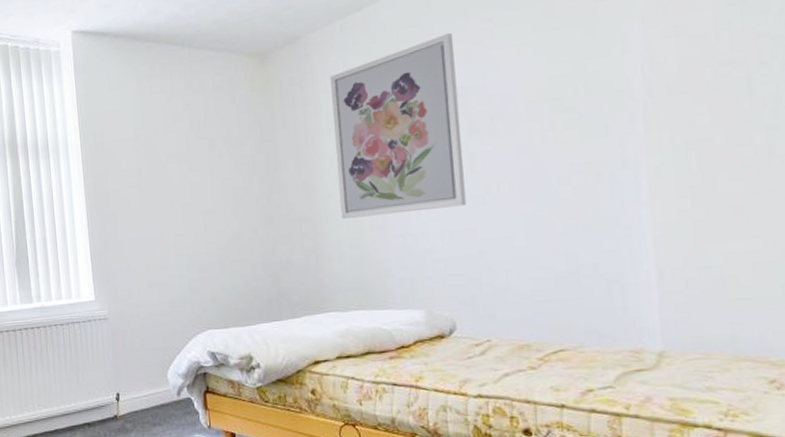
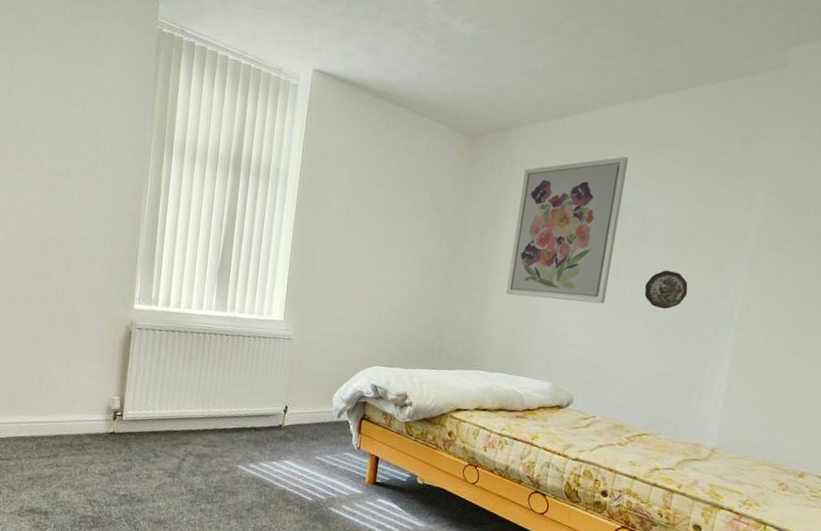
decorative plate: none [512,148,572,196] -> present [644,270,688,309]

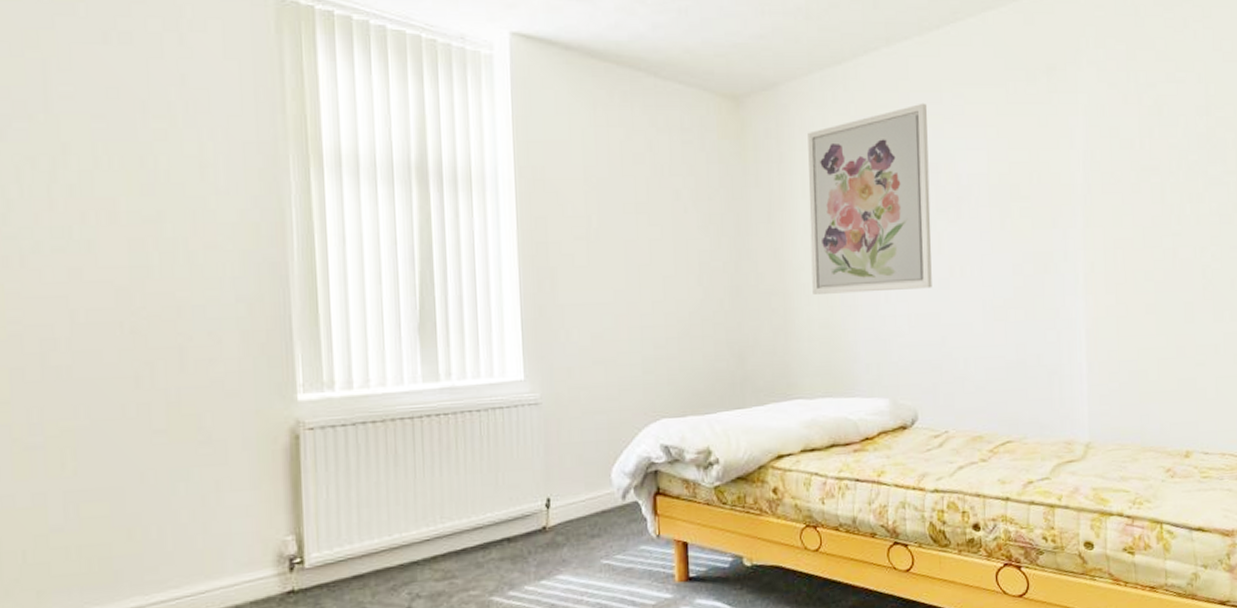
decorative plate: present [644,270,688,309] -> none [974,234,1024,283]

